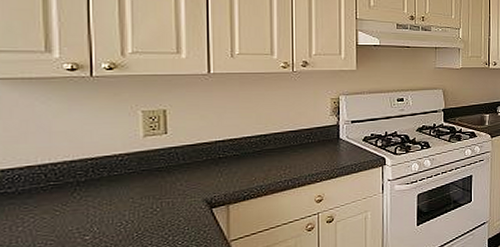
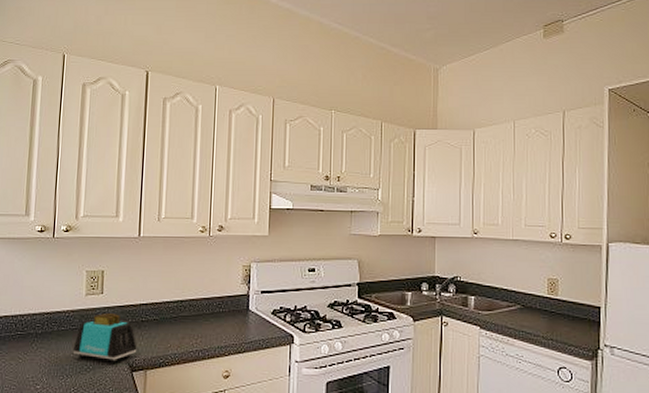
toaster: none [132,152,216,204] -> present [73,312,137,364]

